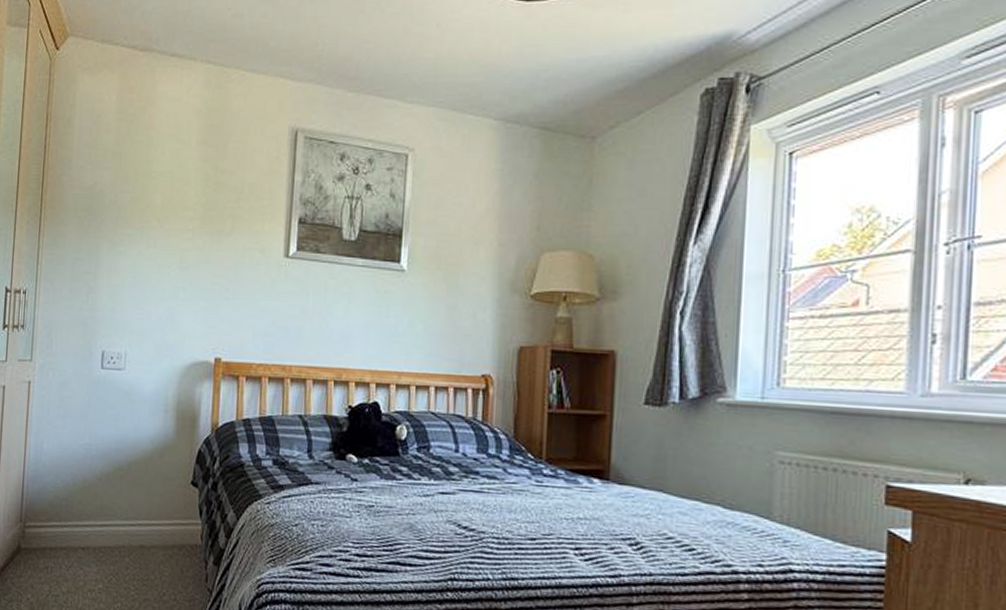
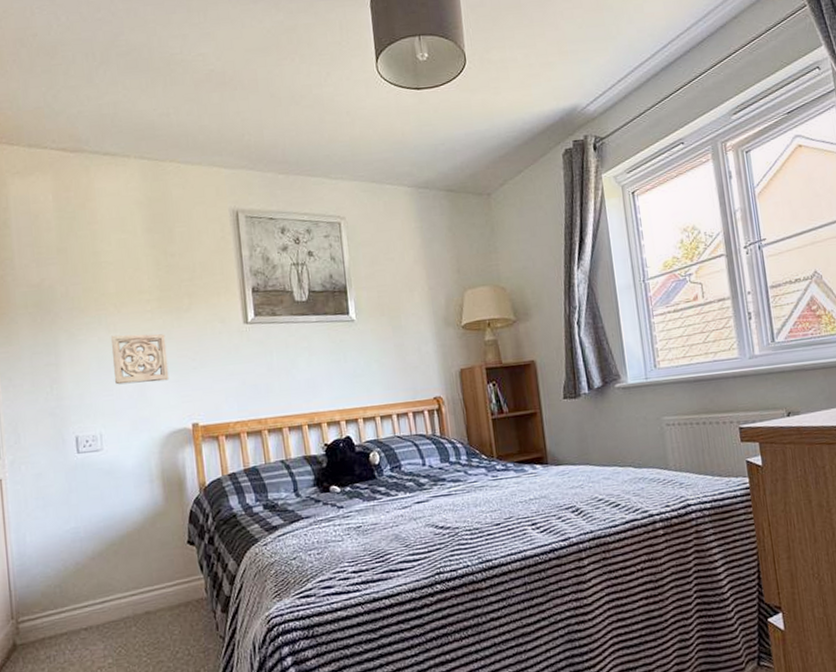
wall ornament: none [146,251,203,308] -> present [111,333,169,385]

